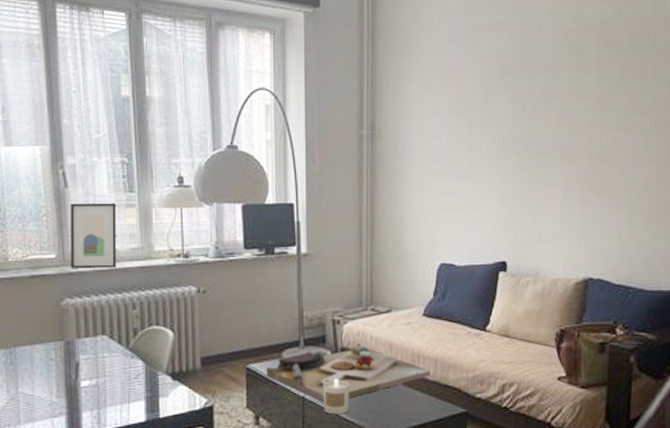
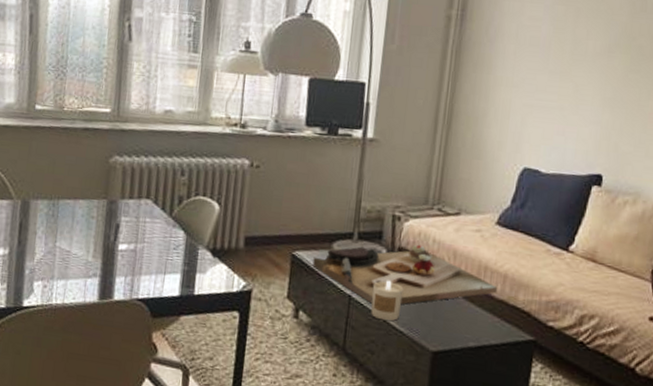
picture frame: present [70,203,117,269] -> none [124,57,179,130]

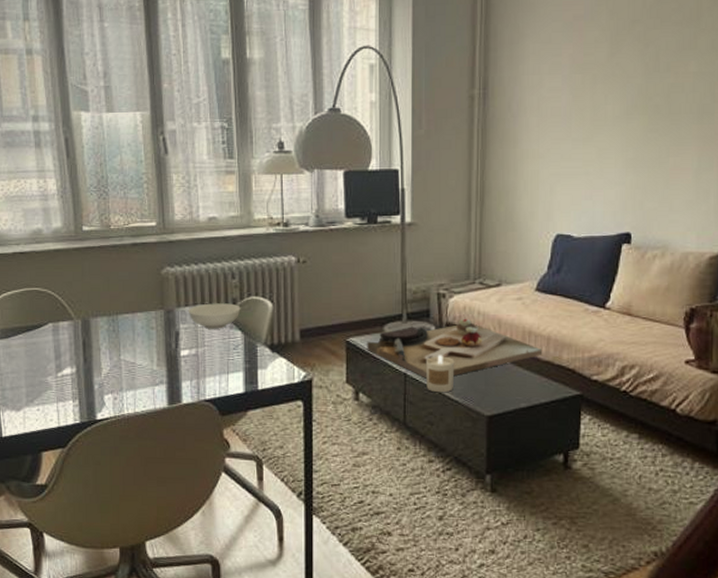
bowl: none [131,198,187,226] -> present [188,303,241,329]

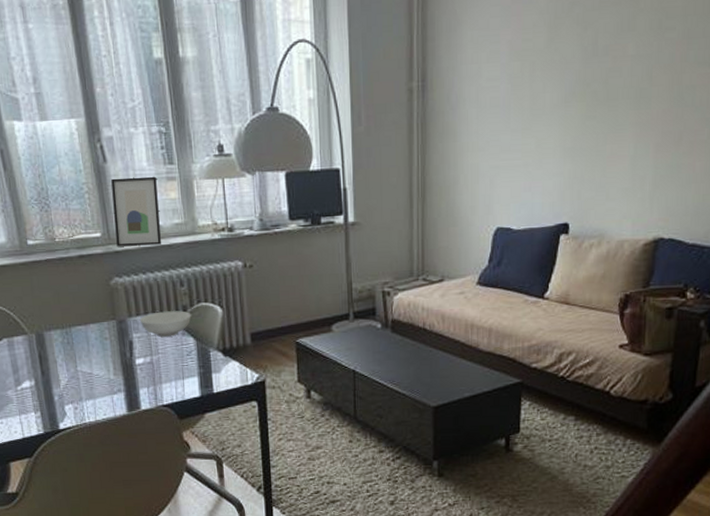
picture frame: none [170,169,217,238] -> present [111,176,161,247]
decorative tray: present [367,318,543,379] -> none [316,314,485,374]
candle: present [425,355,455,393] -> none [373,351,401,387]

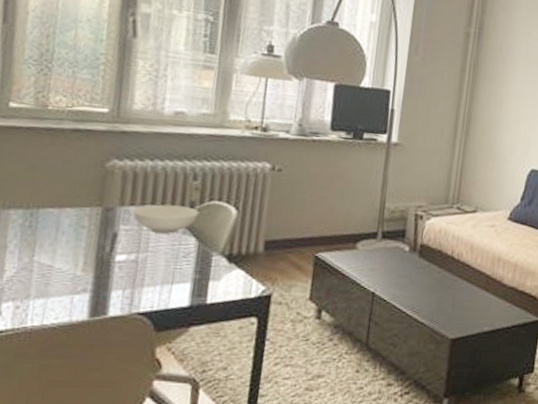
picture frame: present [111,176,161,247] -> none [125,55,193,132]

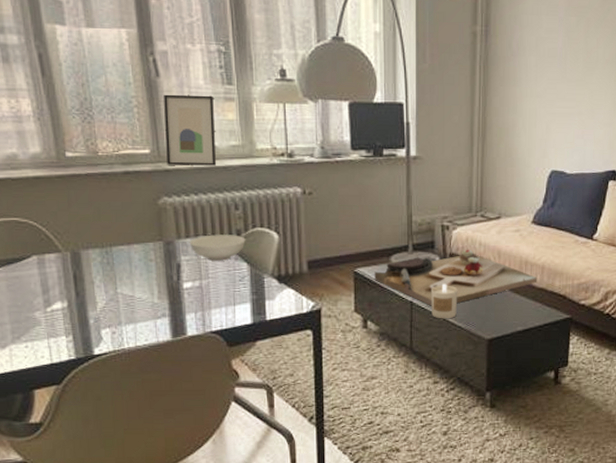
picture frame: none [125,55,193,132] -> present [164,94,216,167]
decorative tray: none [336,241,509,299] -> present [374,249,538,306]
candle: none [393,275,425,314] -> present [430,284,458,319]

